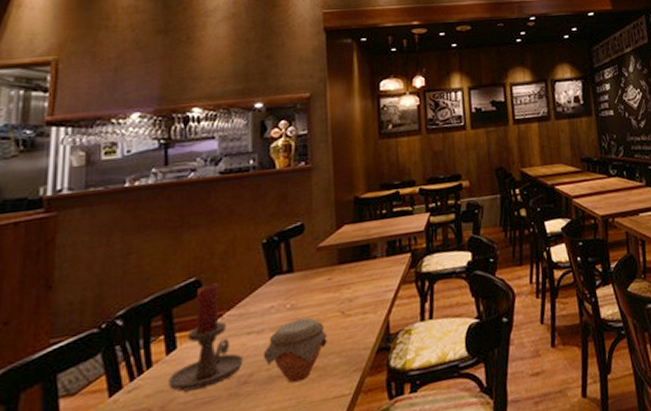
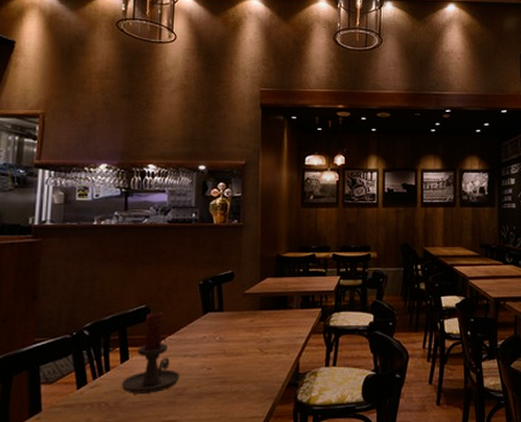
jar: present [262,317,328,383] -> none [195,350,248,401]

